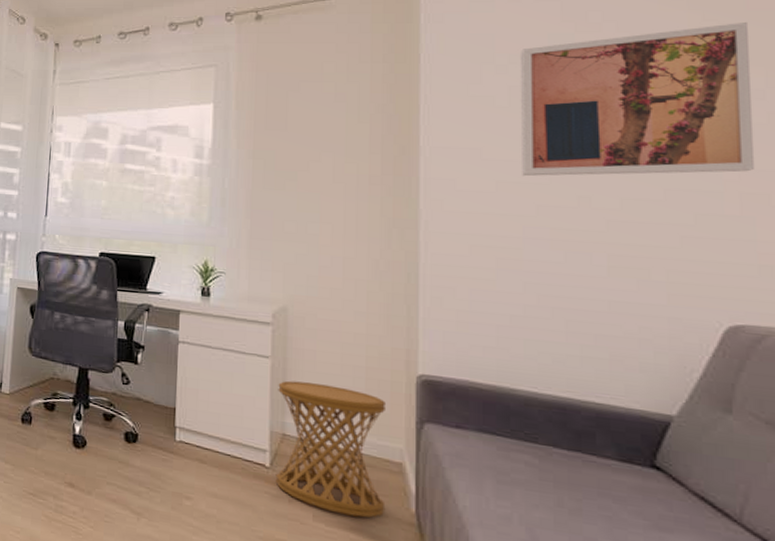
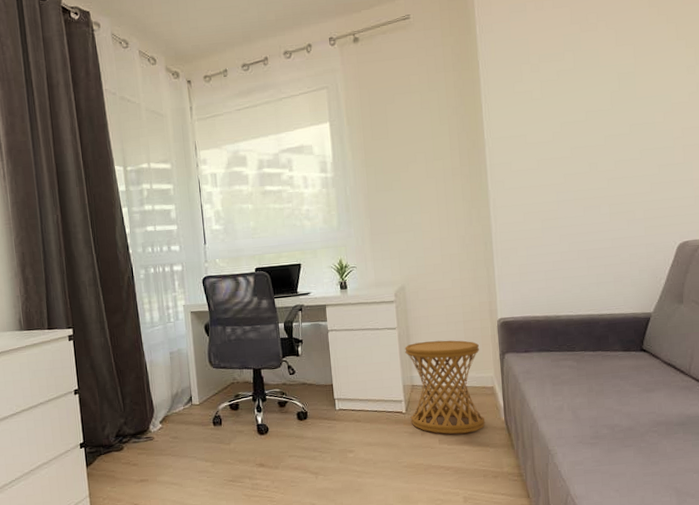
wall art: present [519,21,756,177] -> none [546,14,691,153]

